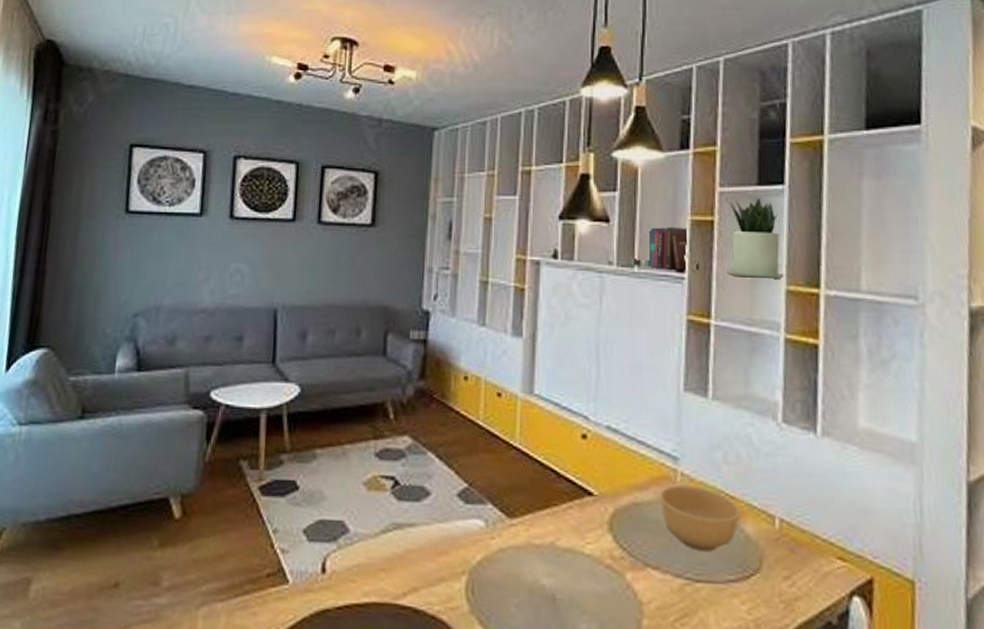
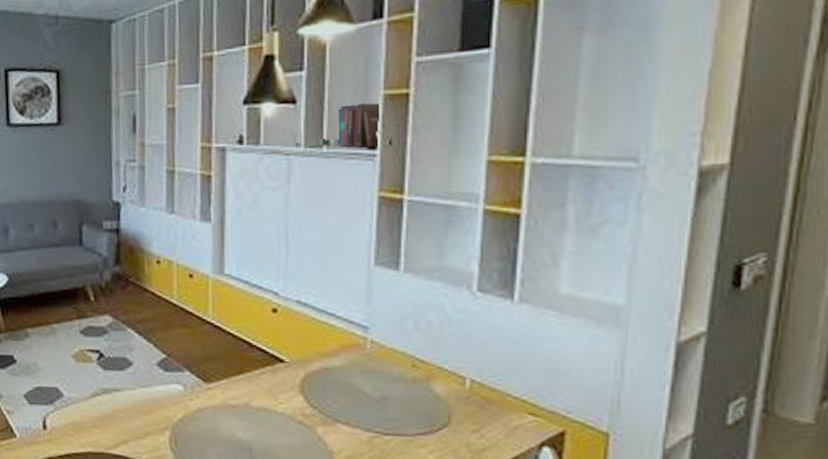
bowl: present [661,485,740,551] -> none [351,352,430,409]
planter: present [726,198,785,280] -> none [422,65,486,151]

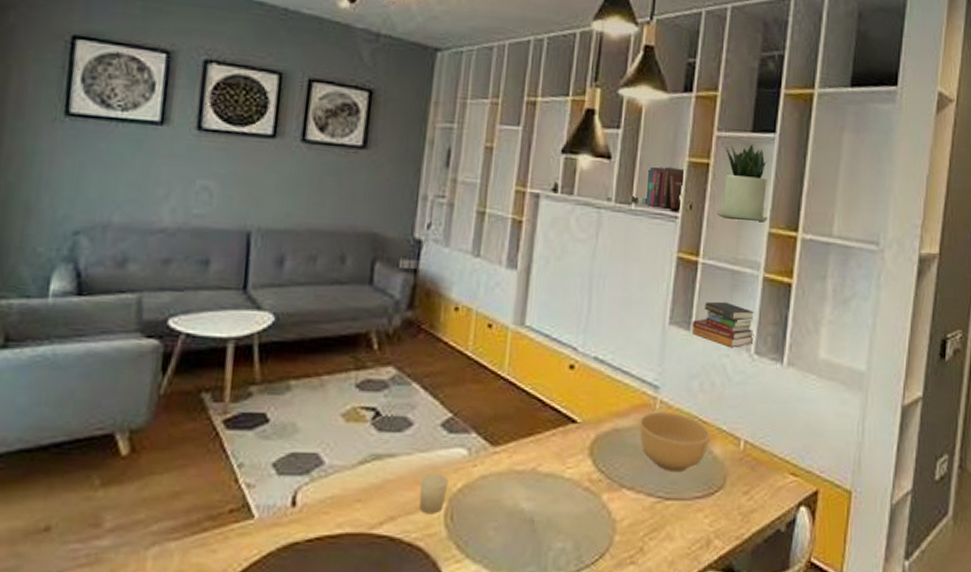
candle: none [145,405,170,440] -> present [419,473,449,514]
bowl: none [351,352,430,409] -> present [639,412,711,471]
books: none [402,239,478,285] -> present [692,301,756,347]
planter: none [422,65,486,151] -> present [717,144,768,222]

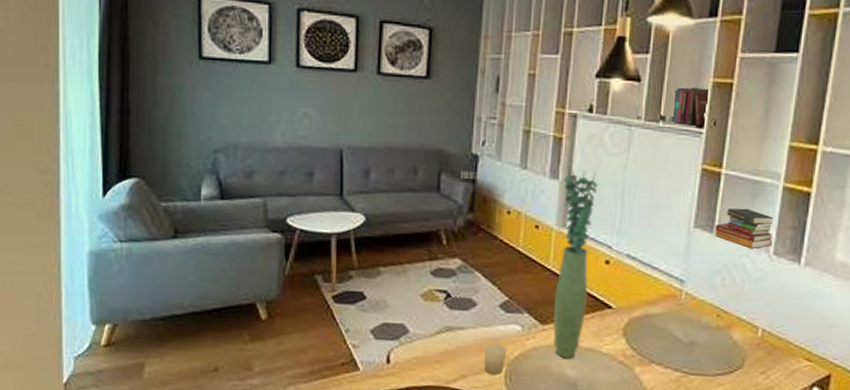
vase: none [505,254,563,489] -> present [552,166,598,359]
bowl: present [639,412,711,471] -> none [667,302,731,352]
planter: present [717,144,768,222] -> none [740,64,790,137]

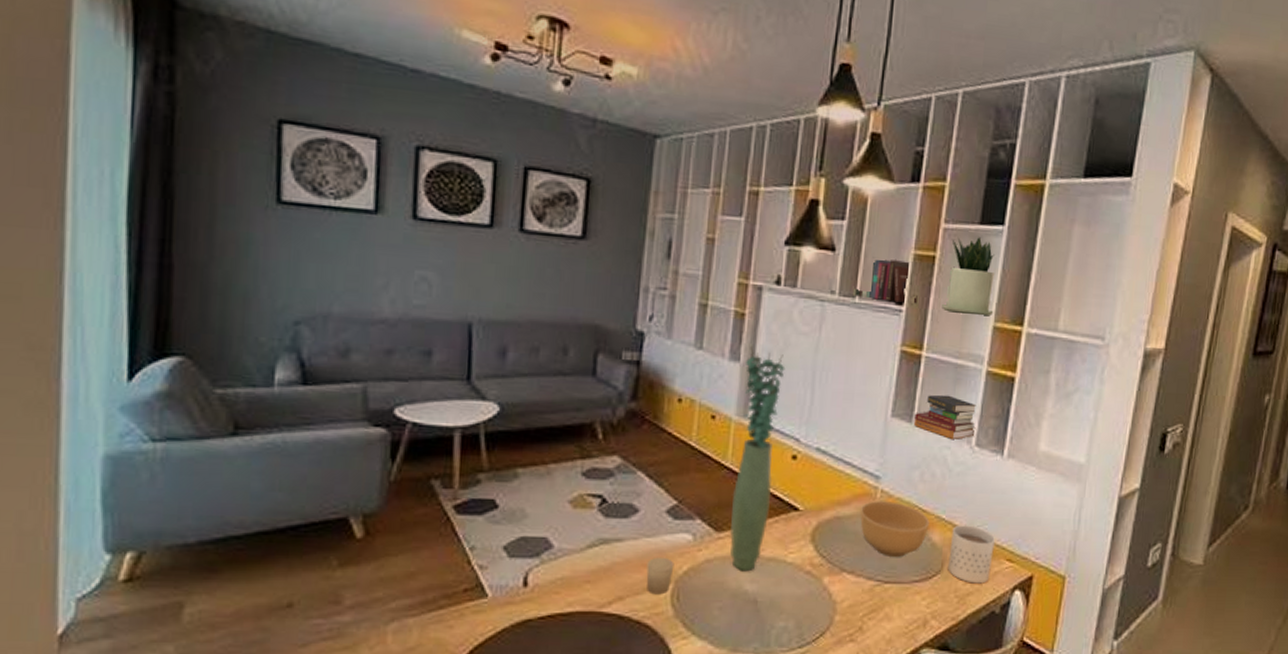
bowl: none [667,302,731,352] -> present [860,501,930,557]
planter: none [740,64,790,137] -> present [942,237,994,316]
mug: none [748,326,794,380] -> present [948,525,996,584]

